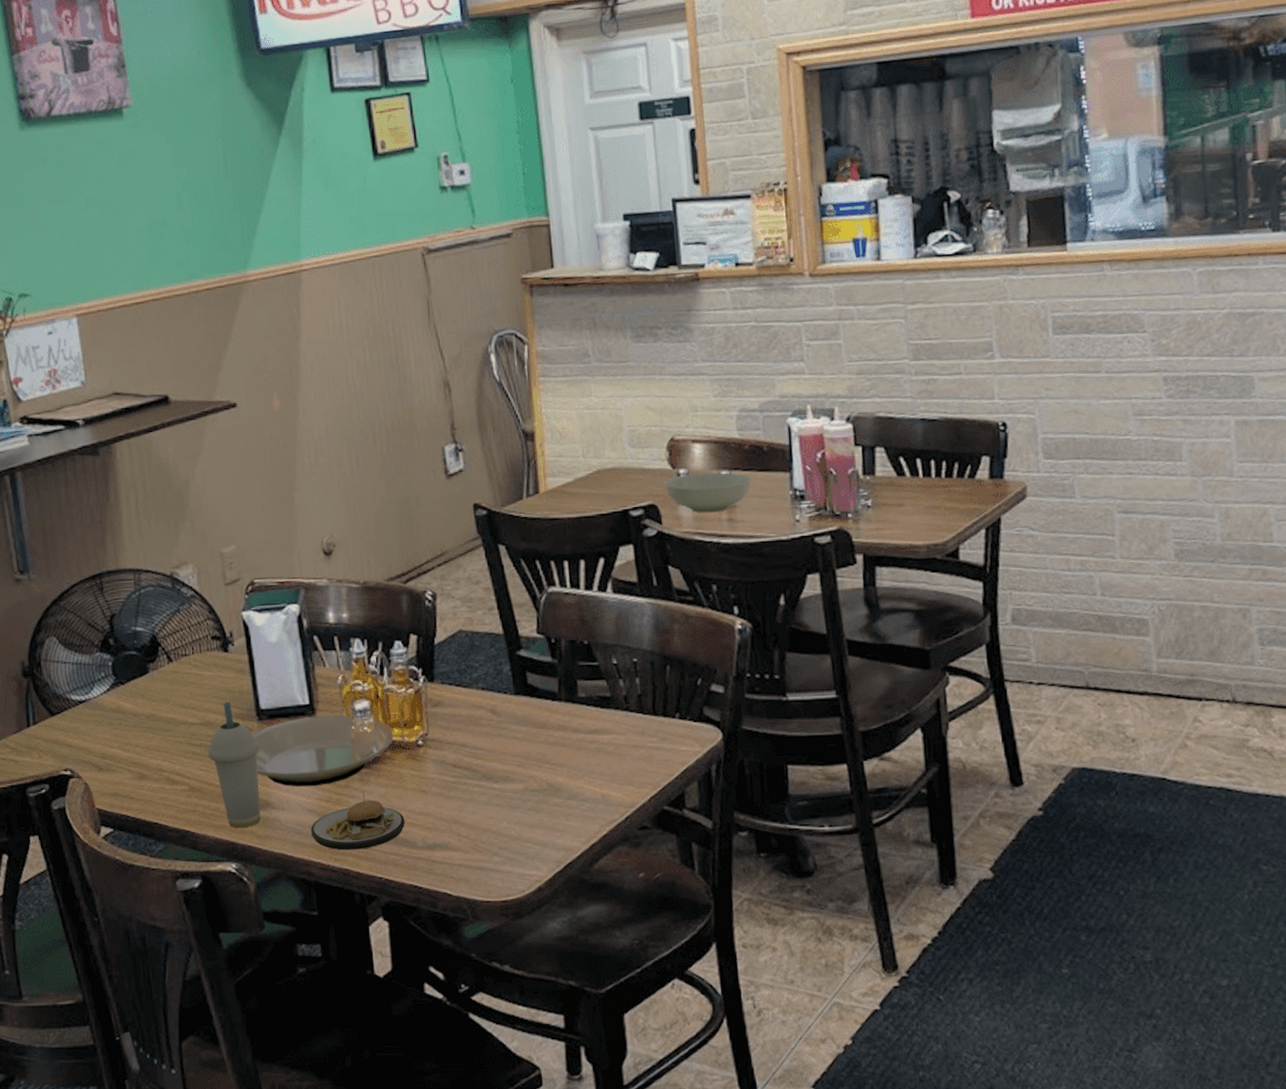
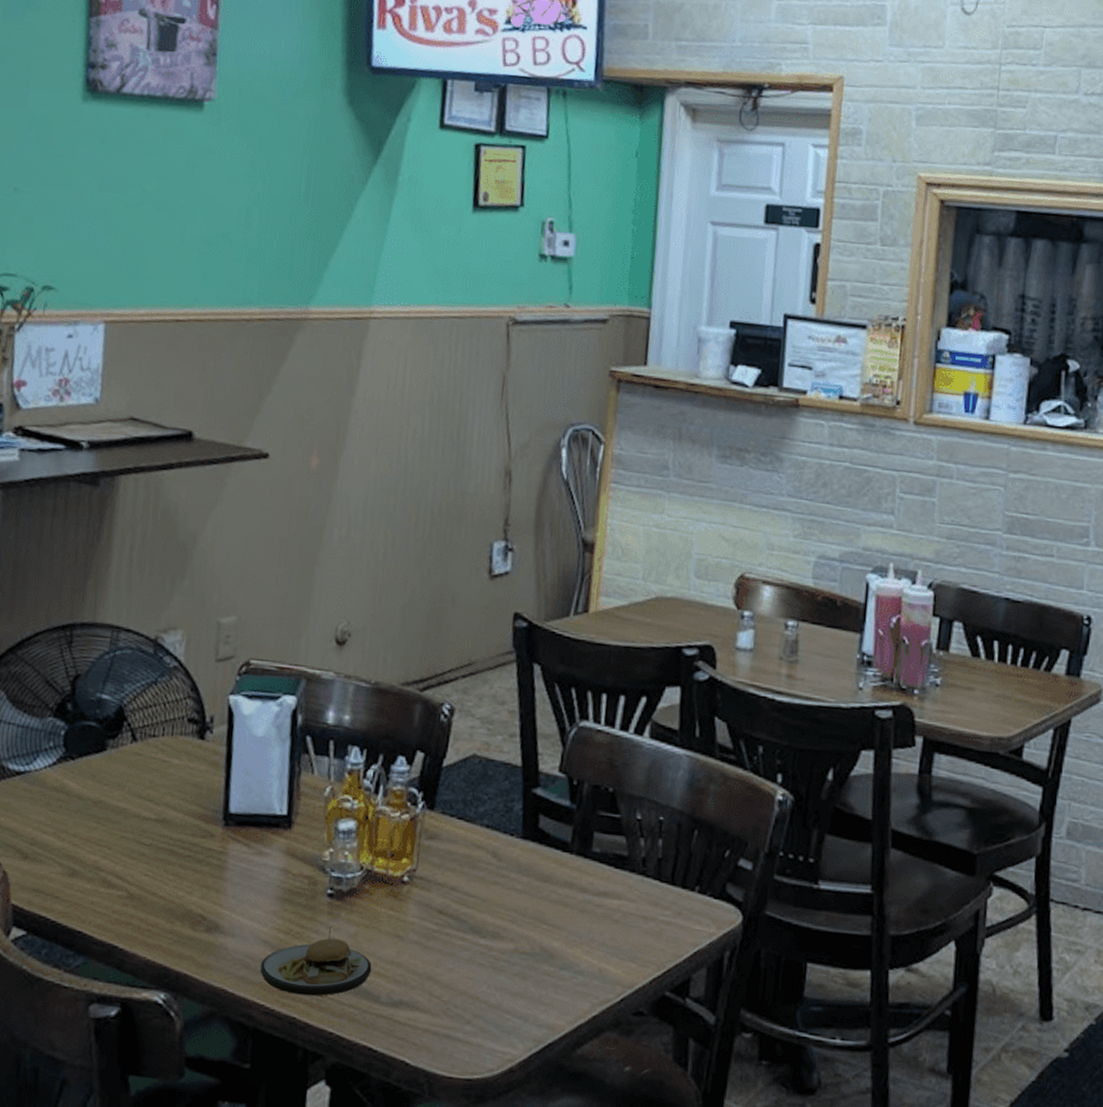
cup: present [207,701,261,829] -> none [157,798,220,952]
plate: present [252,715,394,787] -> none [210,830,378,914]
bowl: present [663,472,752,513] -> none [725,618,820,666]

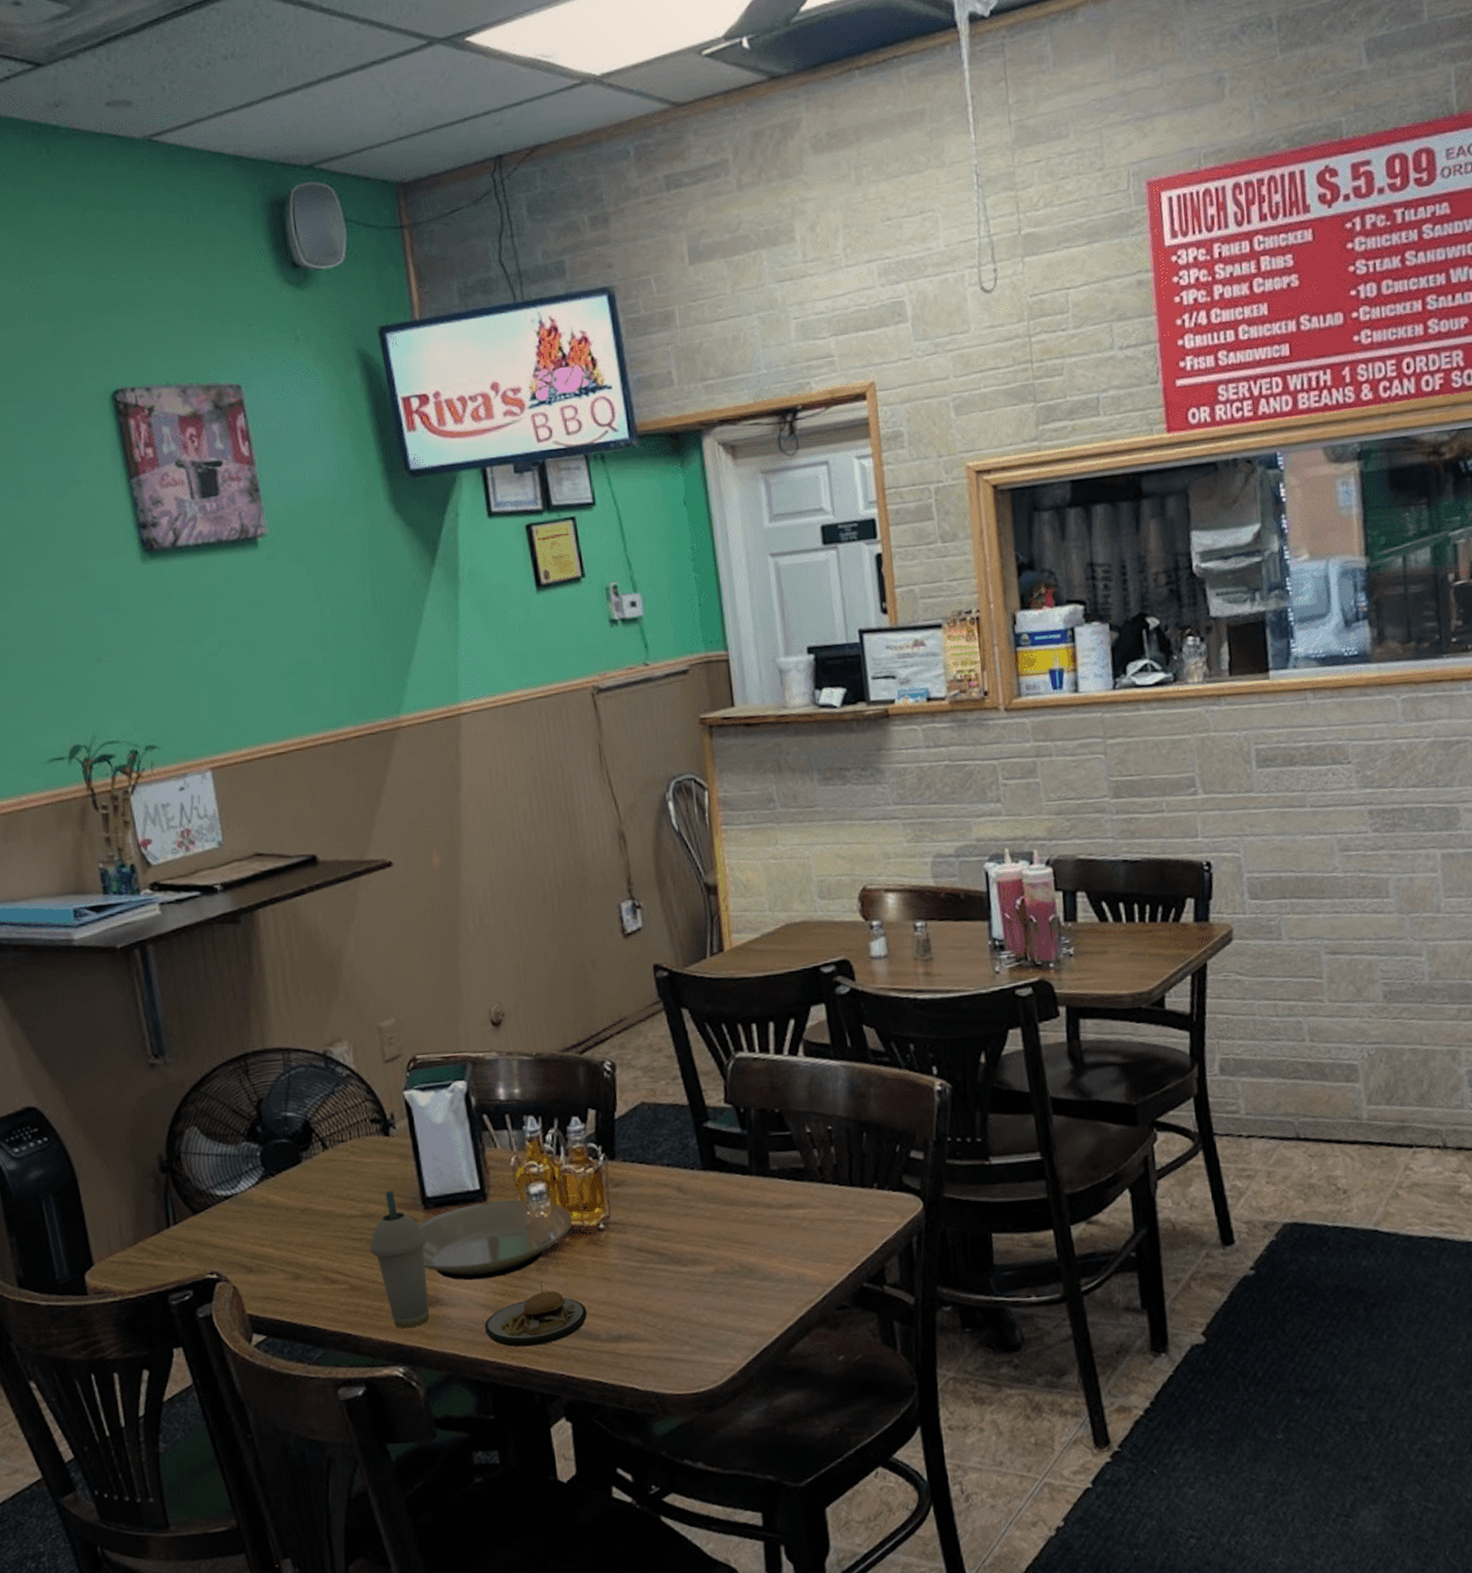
cup: none [157,798,220,952] -> present [369,1190,430,1329]
plate: none [210,830,378,914] -> present [418,1199,573,1281]

